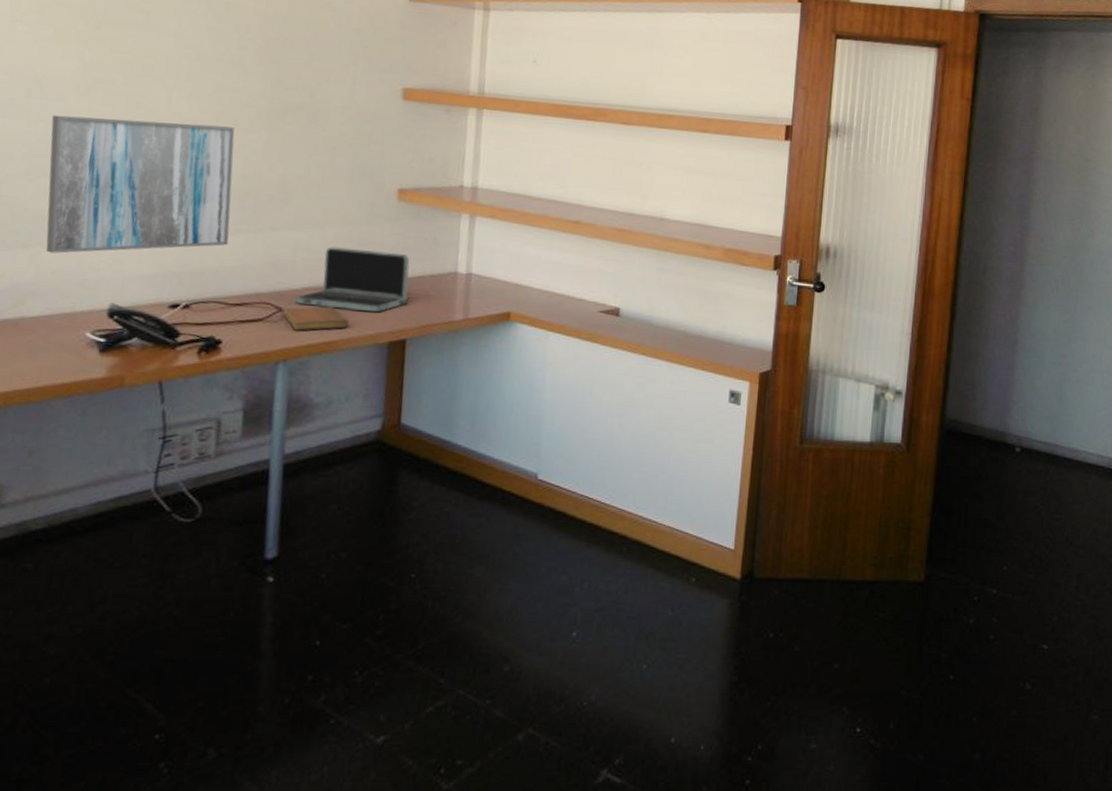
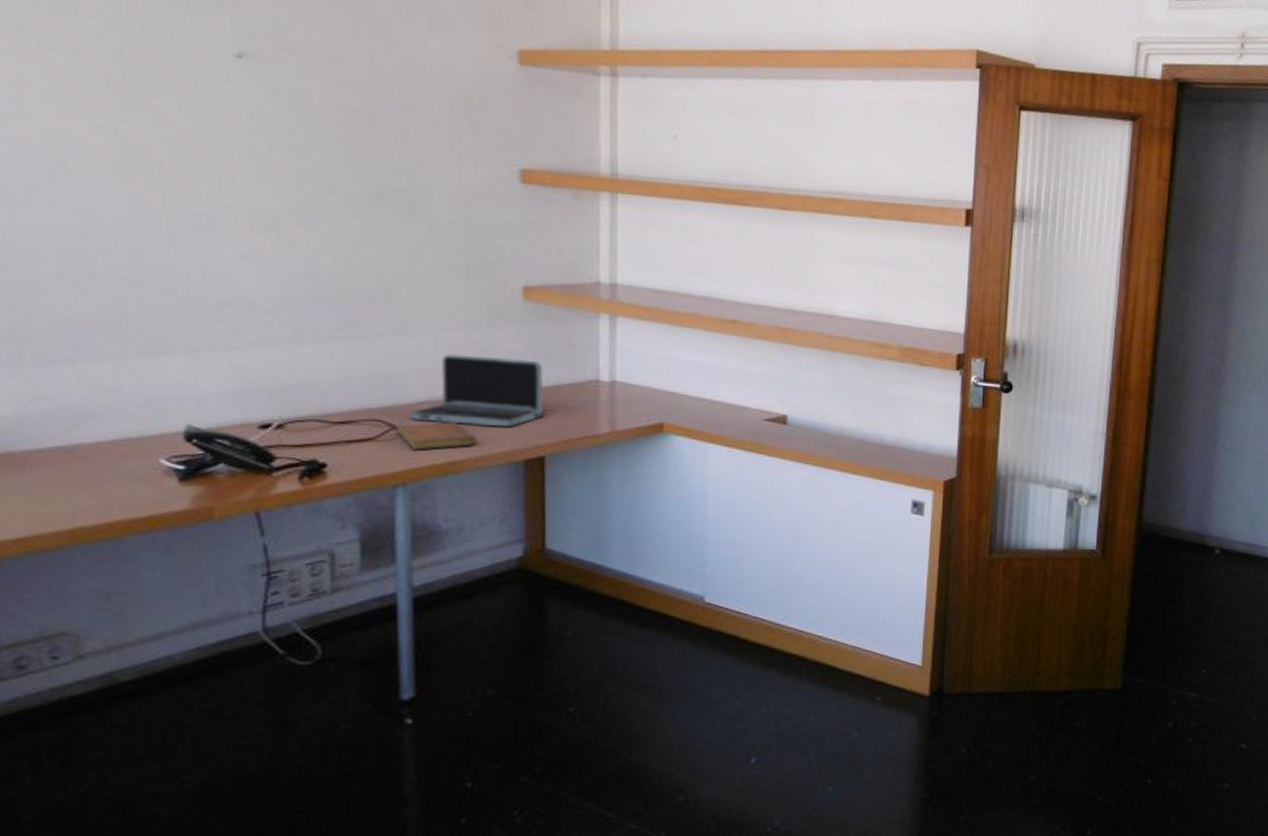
wall art: present [45,115,235,254] -> none [87,203,324,369]

